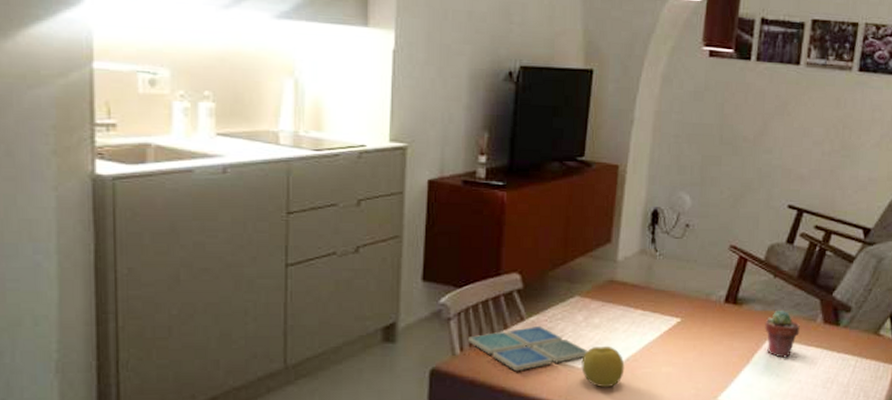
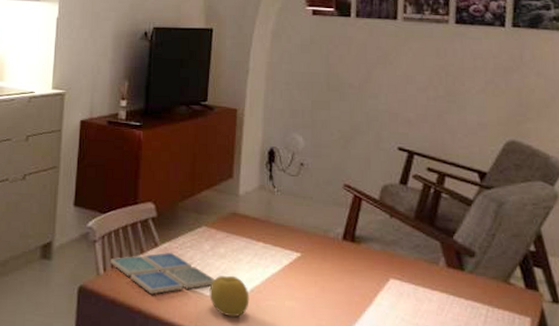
potted succulent: present [765,309,800,358] -> none [385,250,422,301]

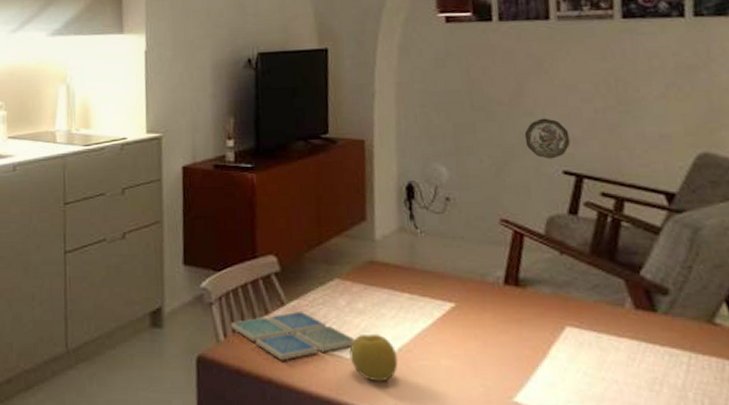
decorative plate: none [369,102,406,137] -> present [524,118,570,159]

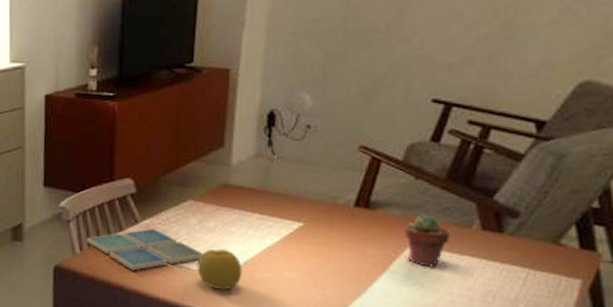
decorative plate: present [524,118,570,159] -> none [397,45,445,87]
potted succulent: none [558,292,605,351] -> present [405,214,450,267]

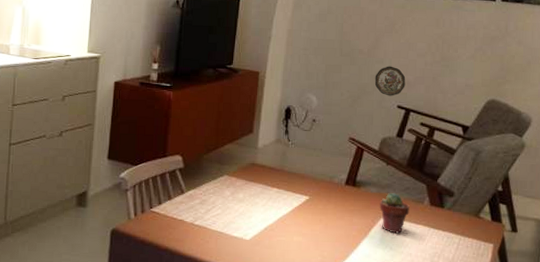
drink coaster: present [86,228,204,271] -> none [140,198,234,235]
fruit: present [197,249,242,289] -> none [228,216,263,251]
decorative plate: none [397,45,445,87] -> present [374,66,406,96]

